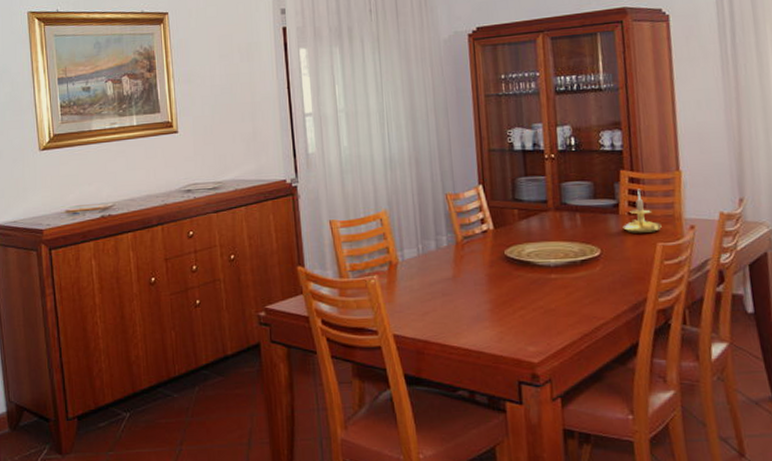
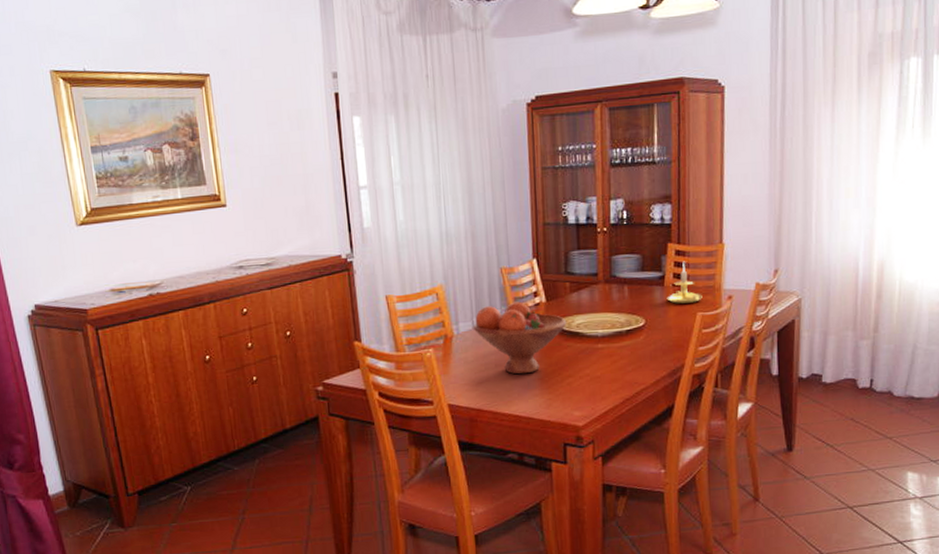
fruit bowl: none [418,228,517,305] -> present [473,301,567,375]

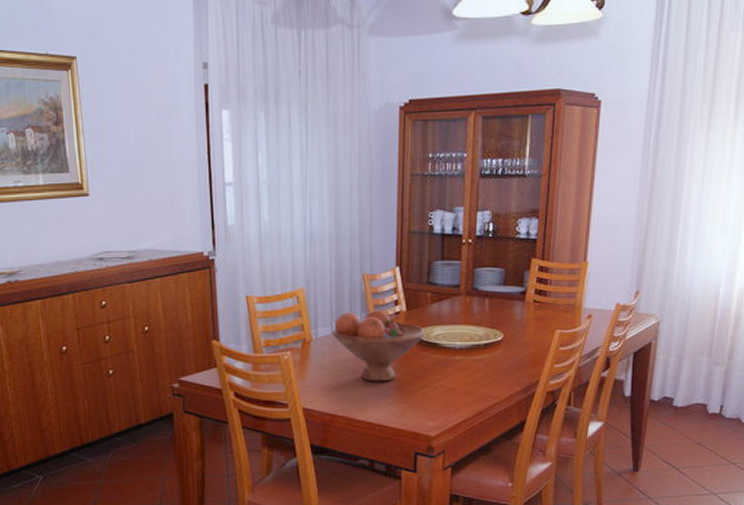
candle holder: present [666,261,702,304] -> none [526,277,562,320]

